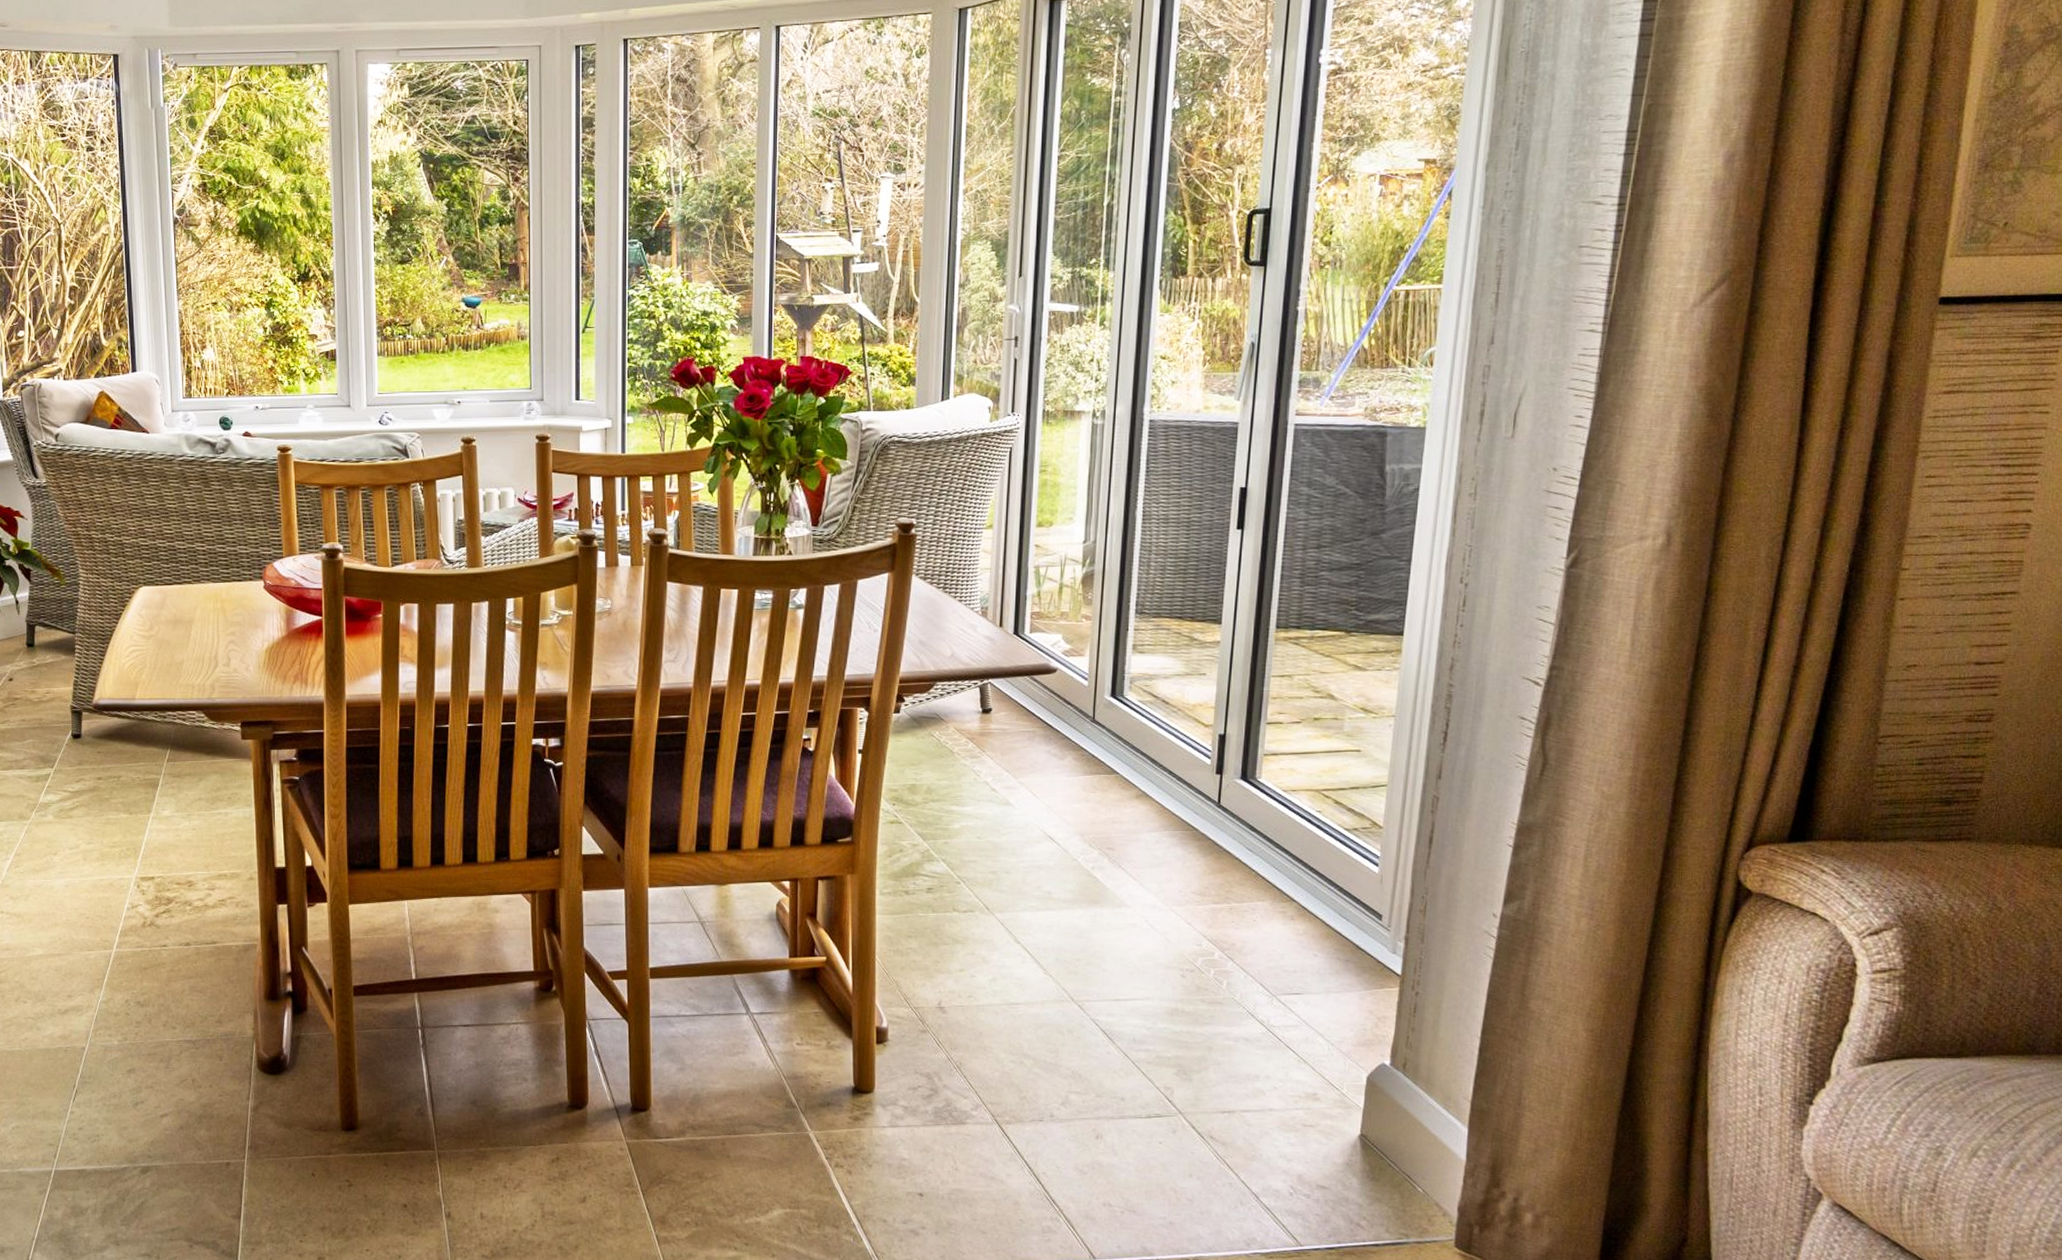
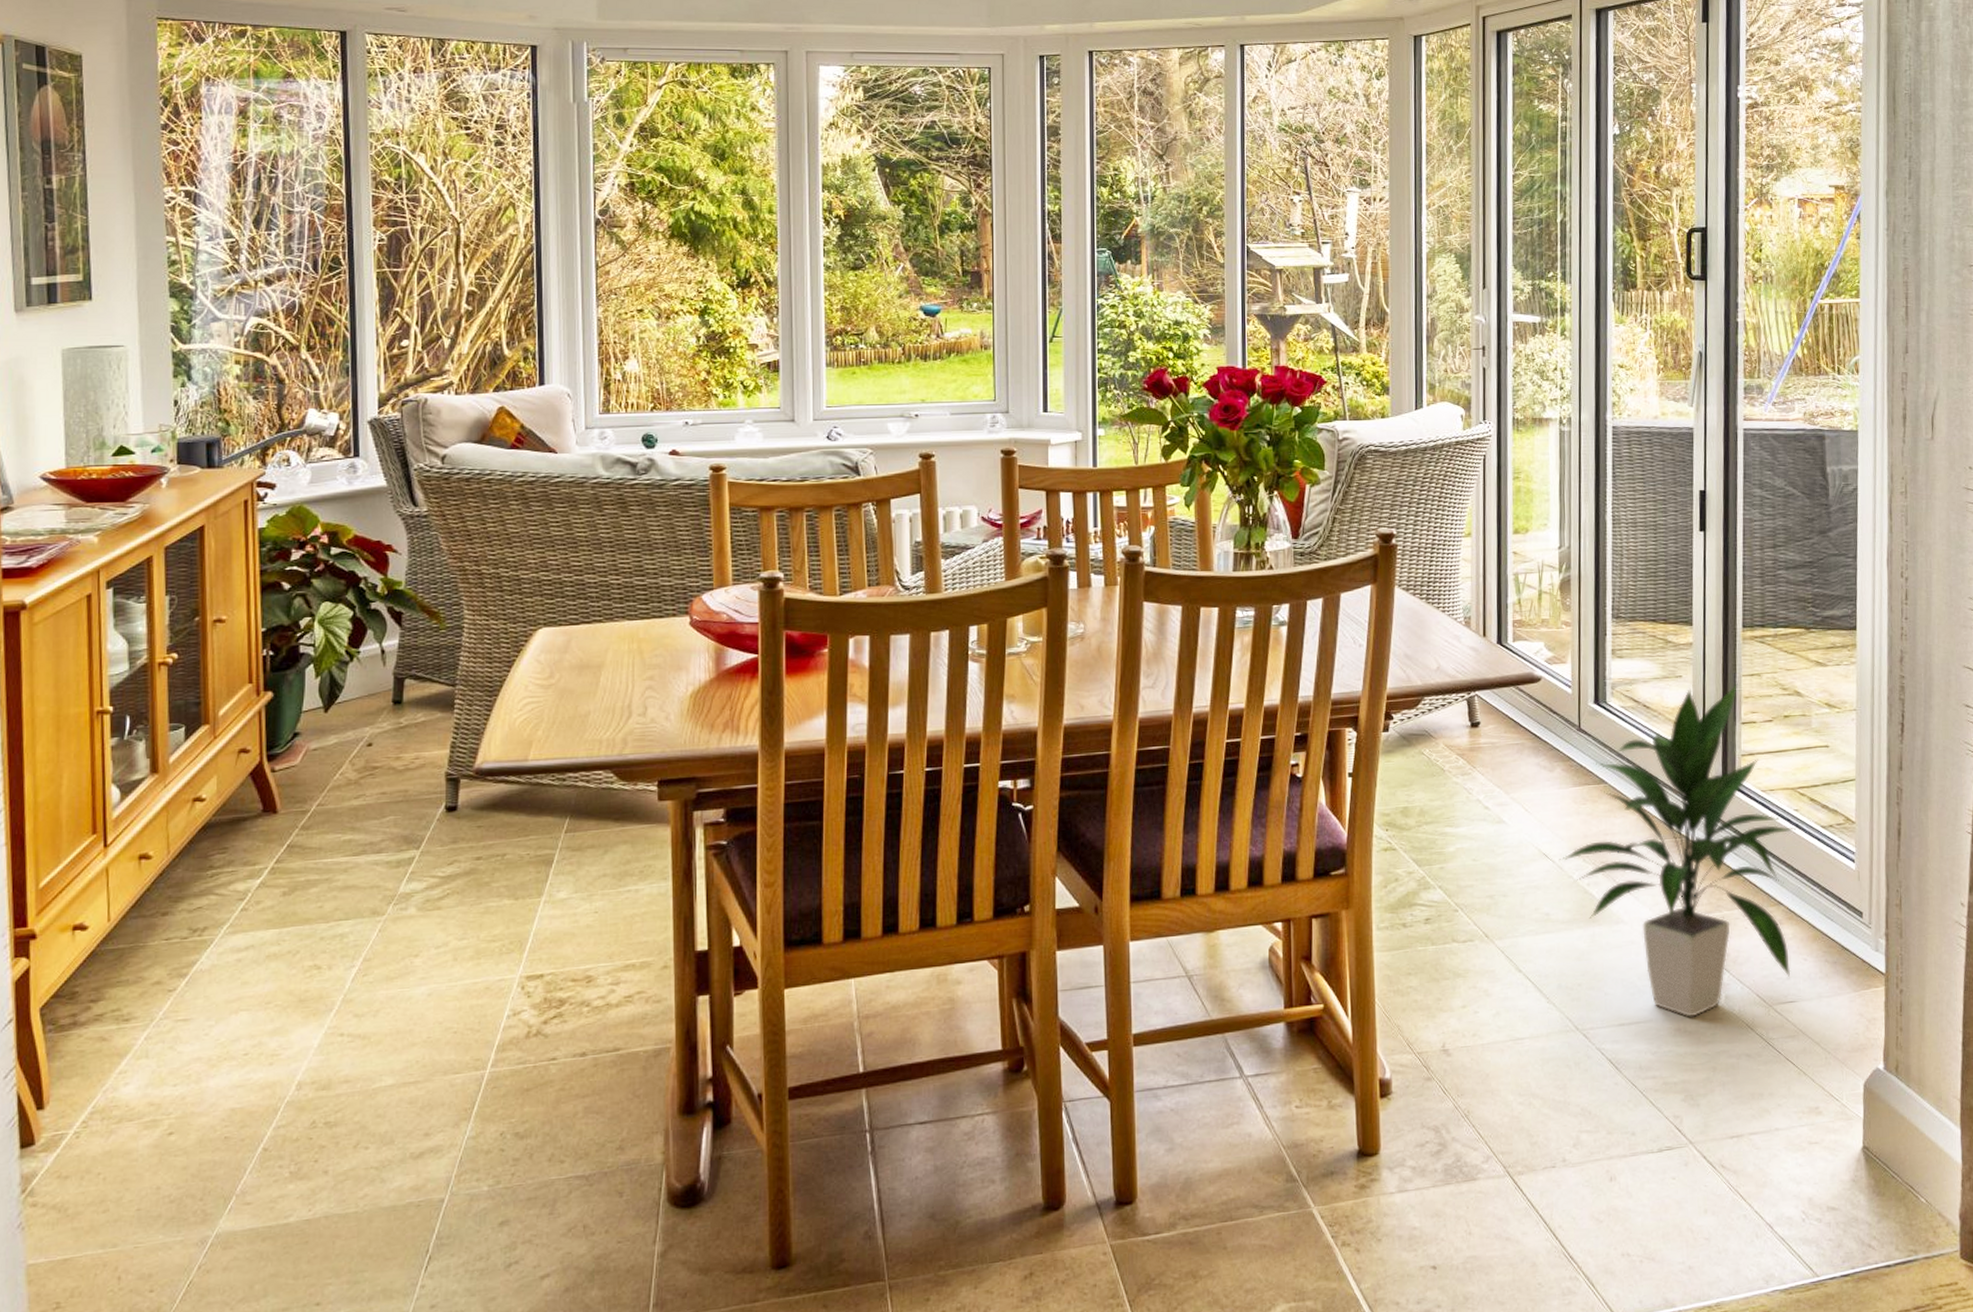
indoor plant: none [1064,684,1318,999] -> present [1558,684,1797,1018]

